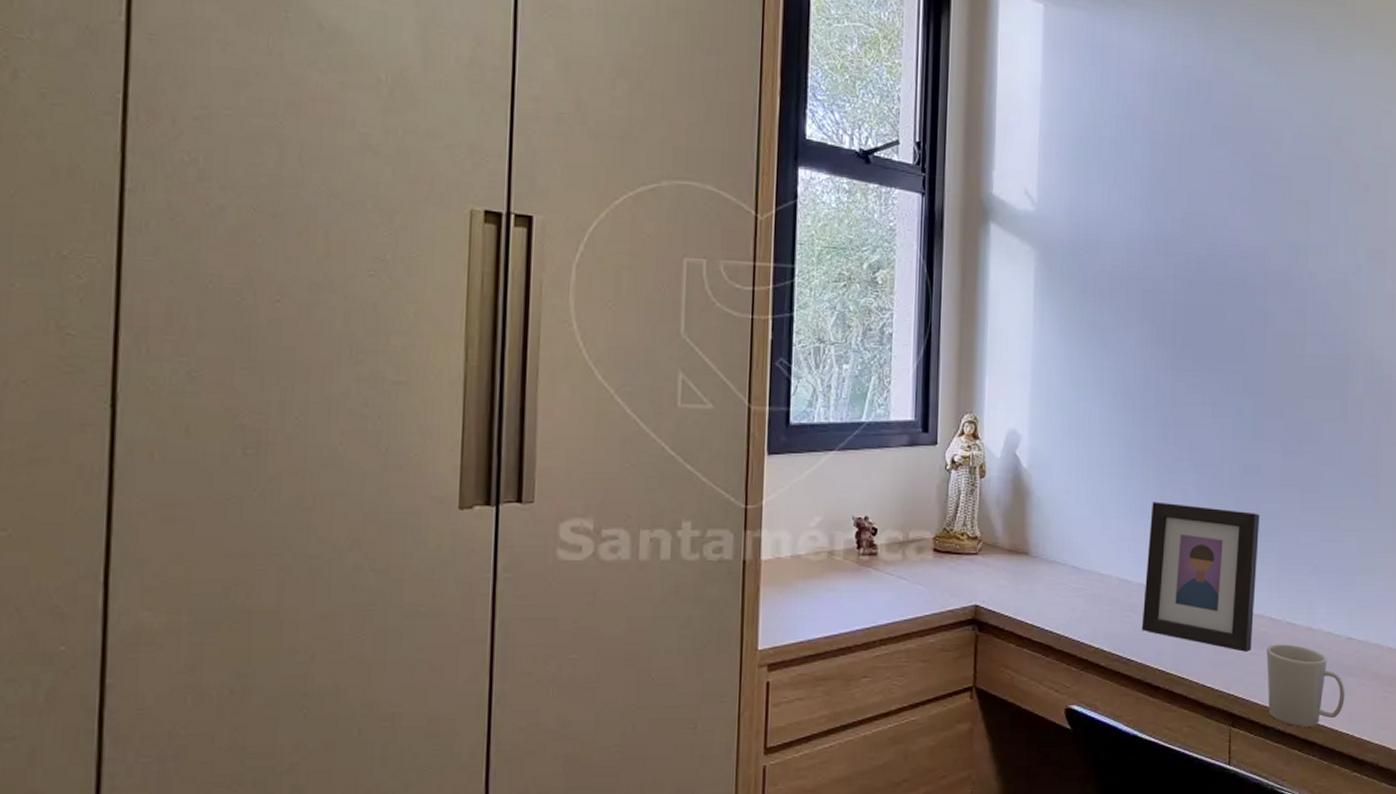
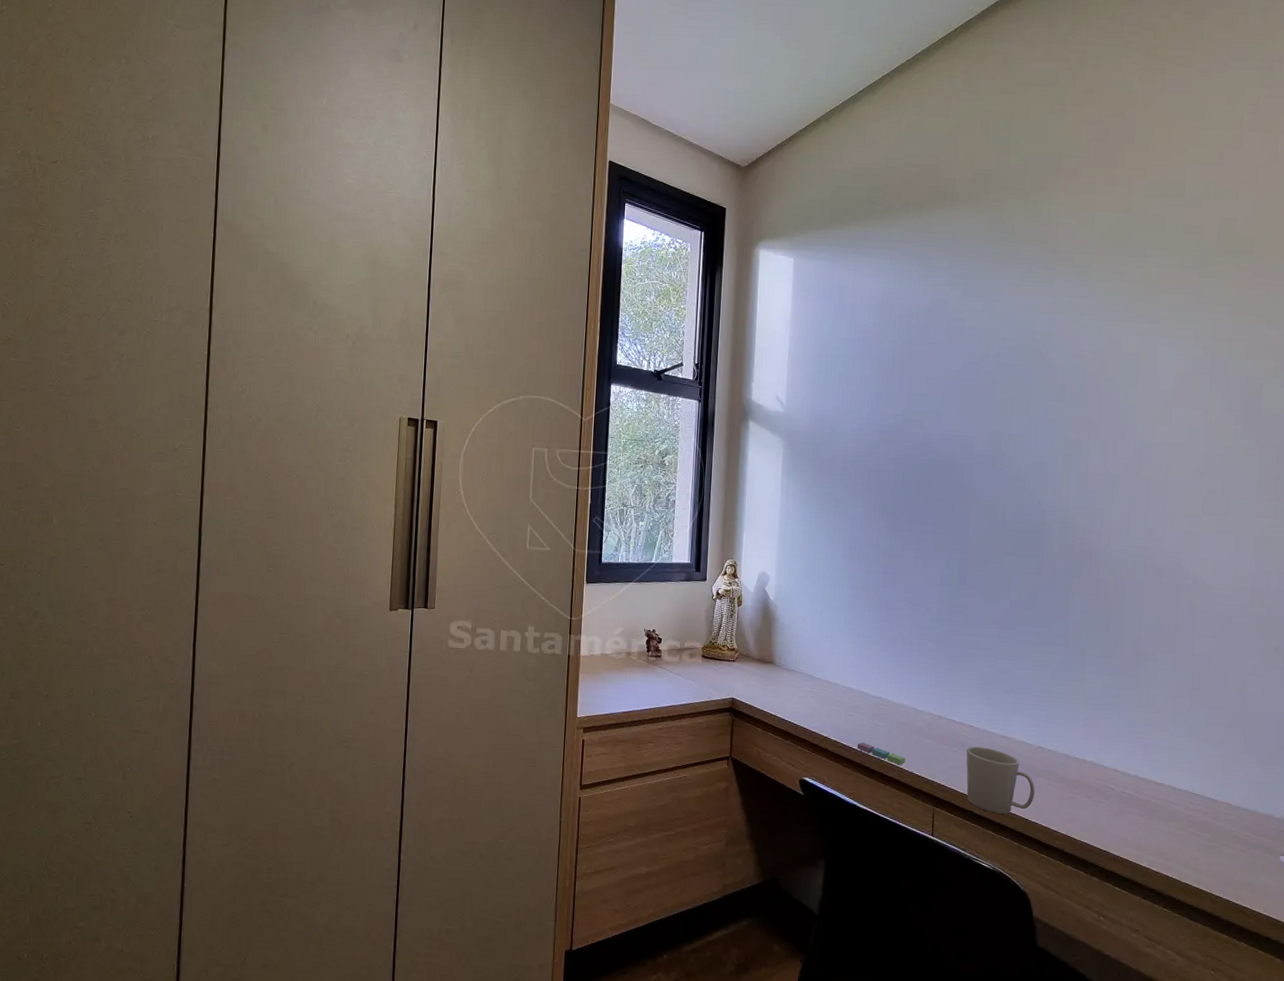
sticky notes: none [1136,651,1195,677] -> present [857,742,905,766]
picture frame: present [1141,502,1260,652] -> none [861,630,963,750]

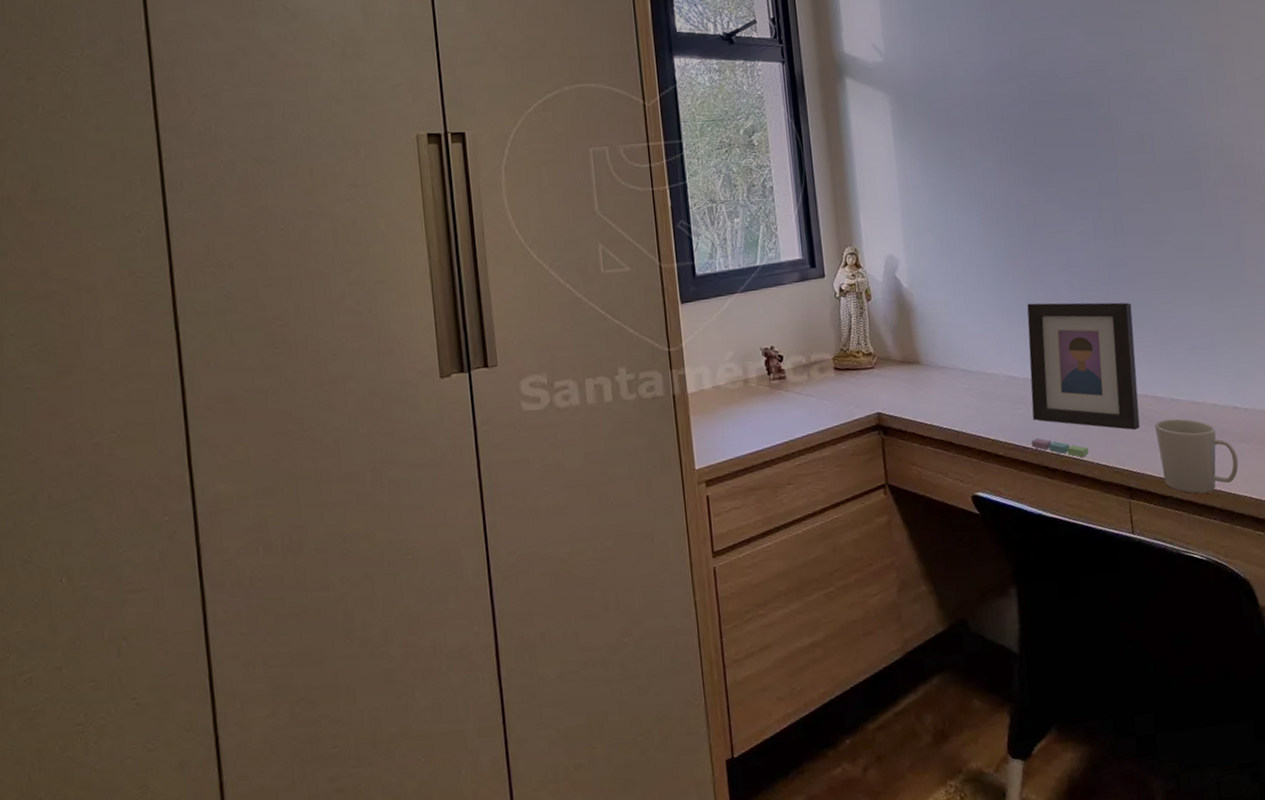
picture frame: none [861,630,963,750] -> present [1027,302,1140,430]

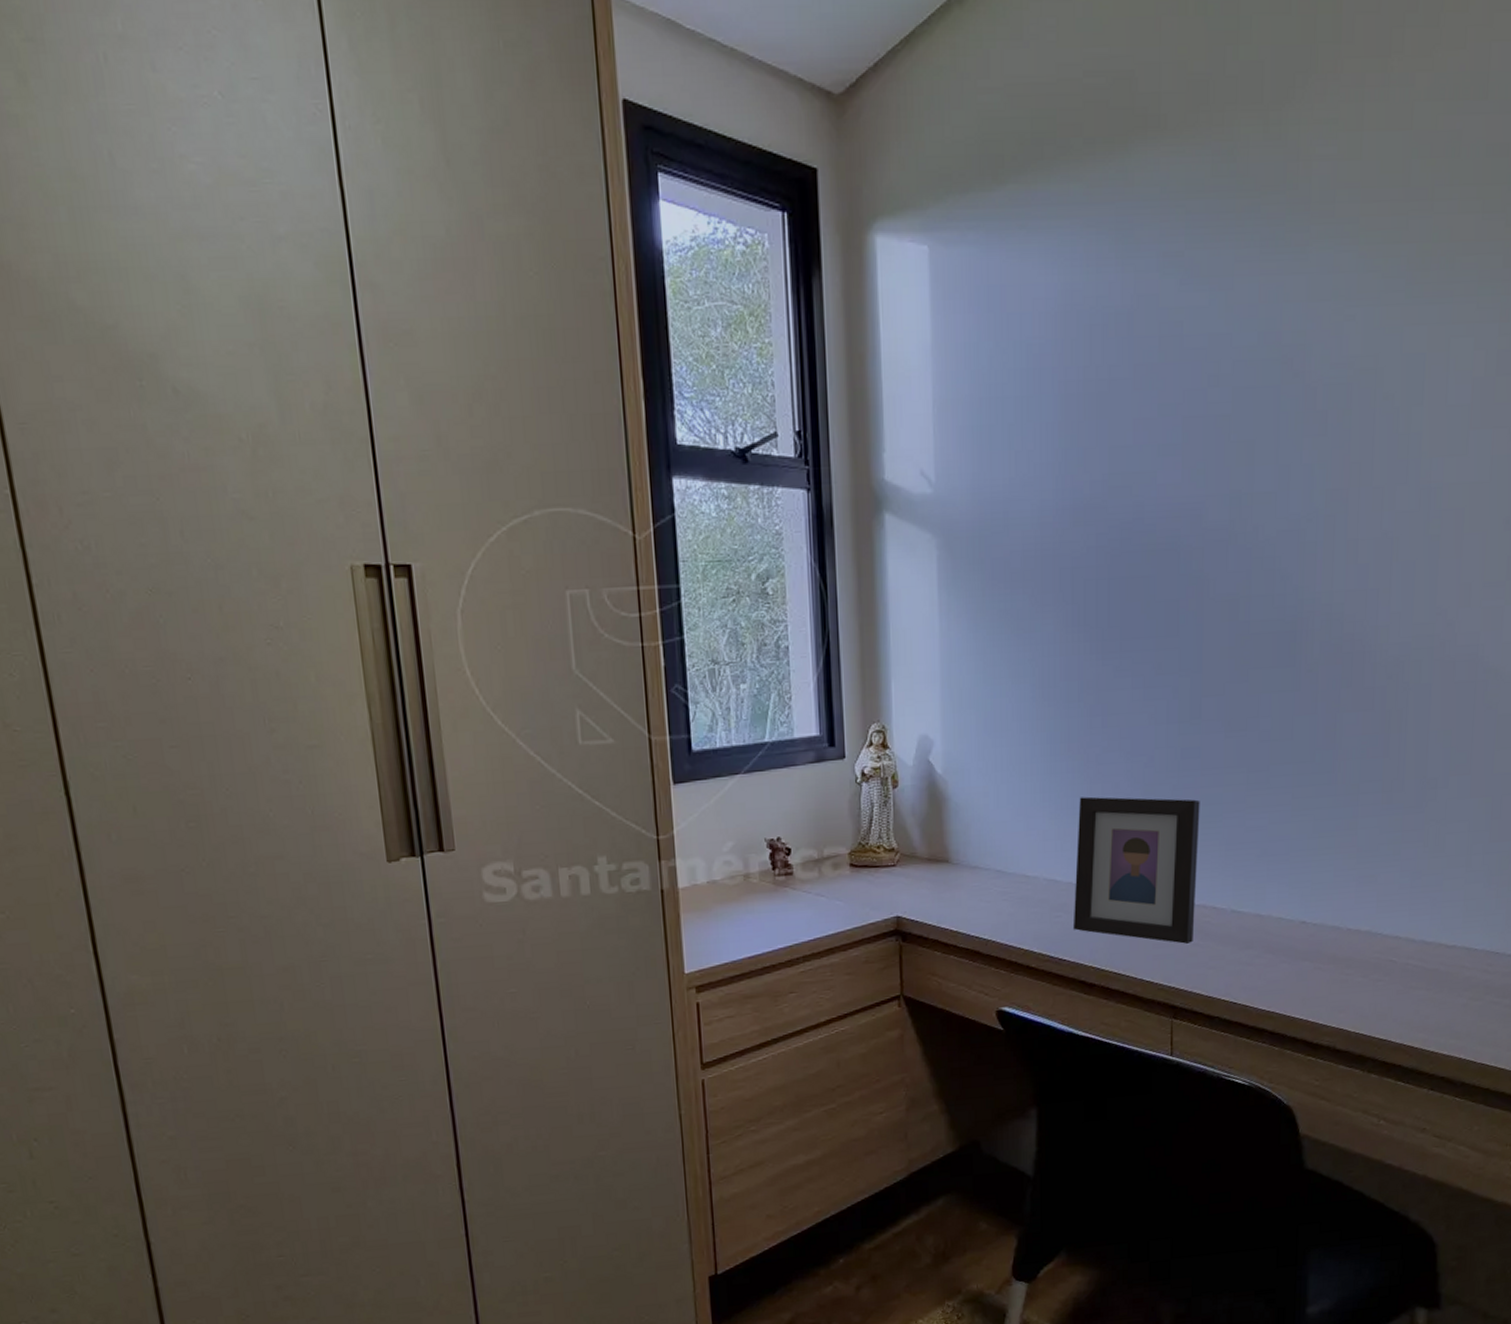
sticky notes: present [1031,438,1089,458] -> none [1068,950,1132,973]
mug: present [1155,418,1239,494] -> none [1210,932,1298,1015]

